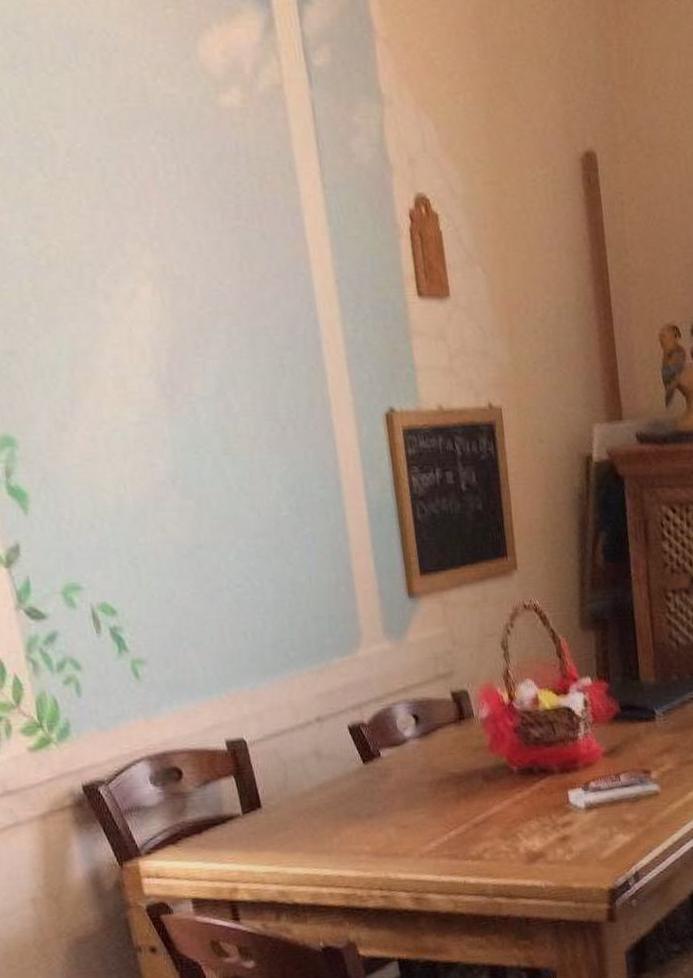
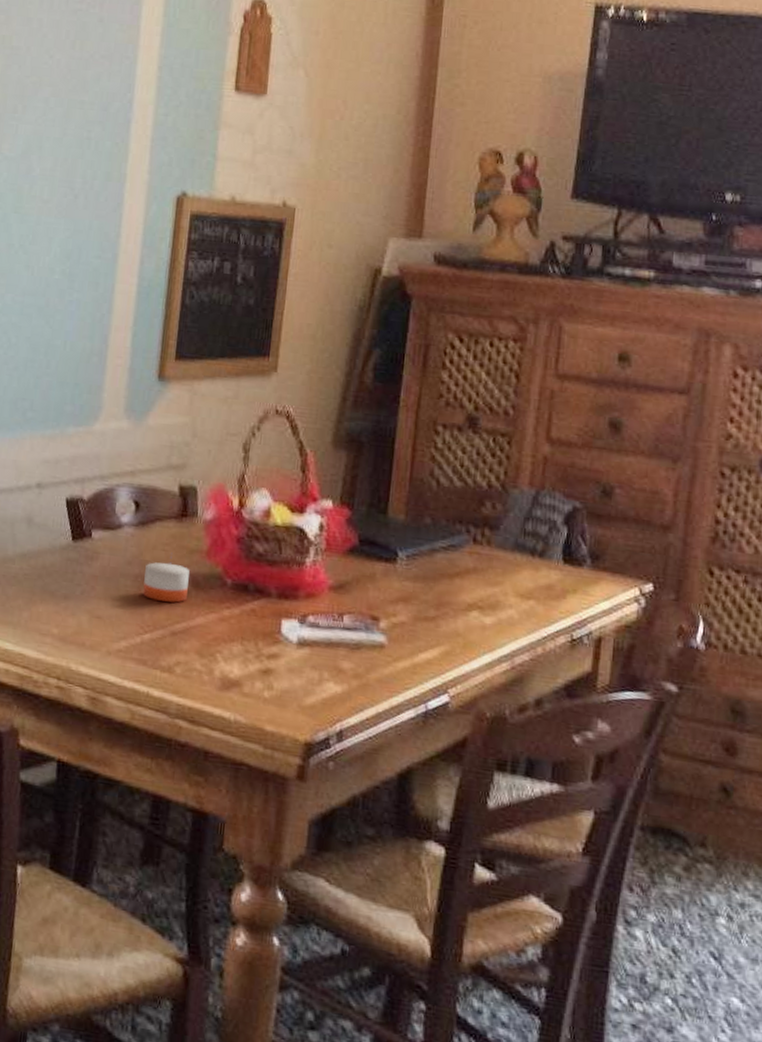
candle: none [437,754,481,800] -> present [143,552,190,603]

